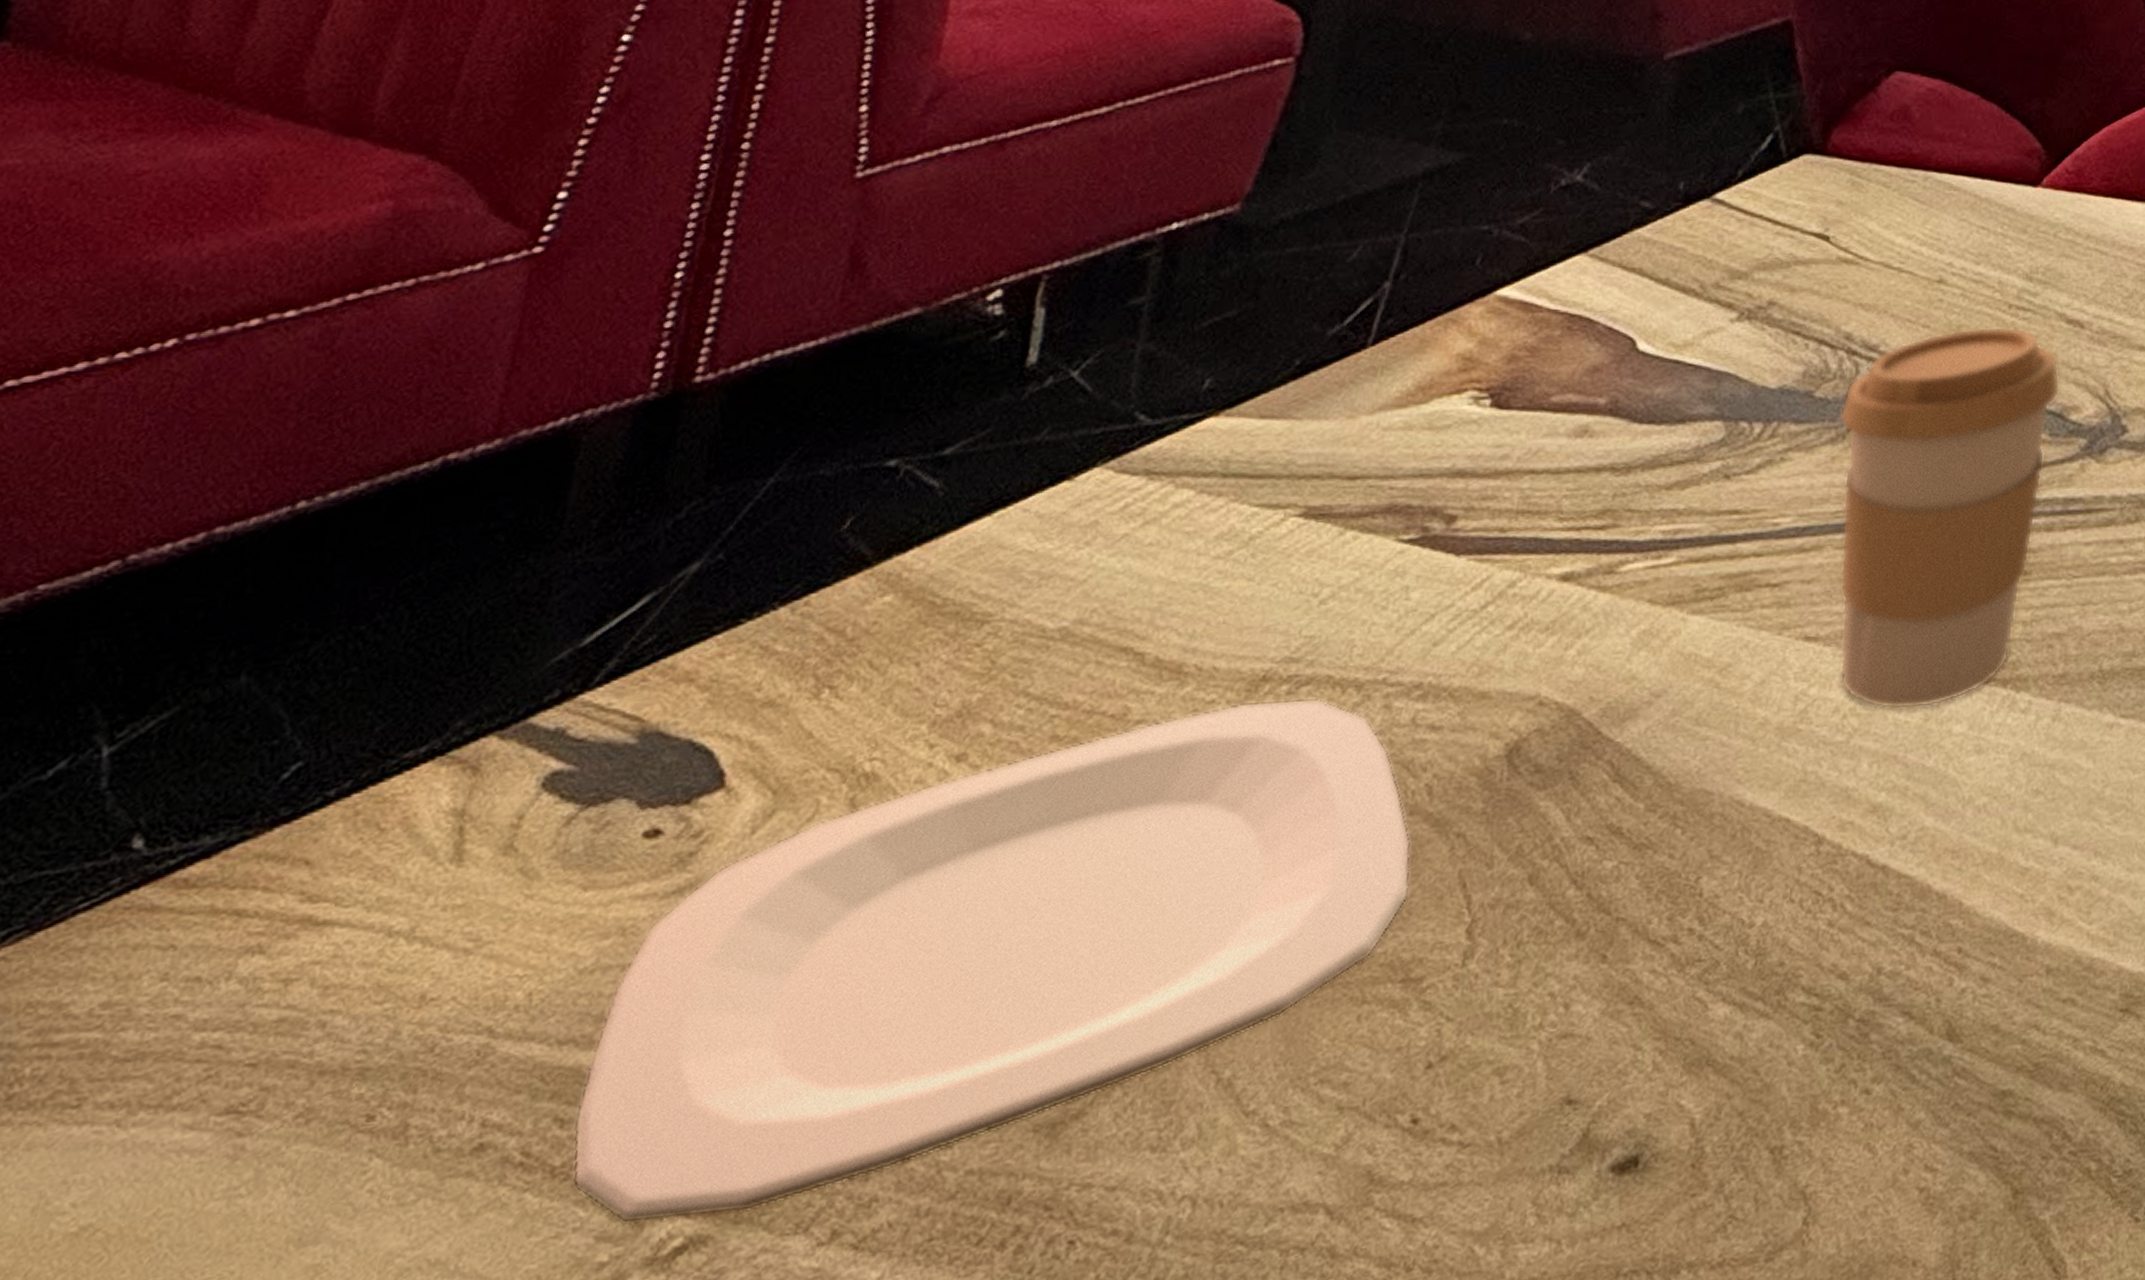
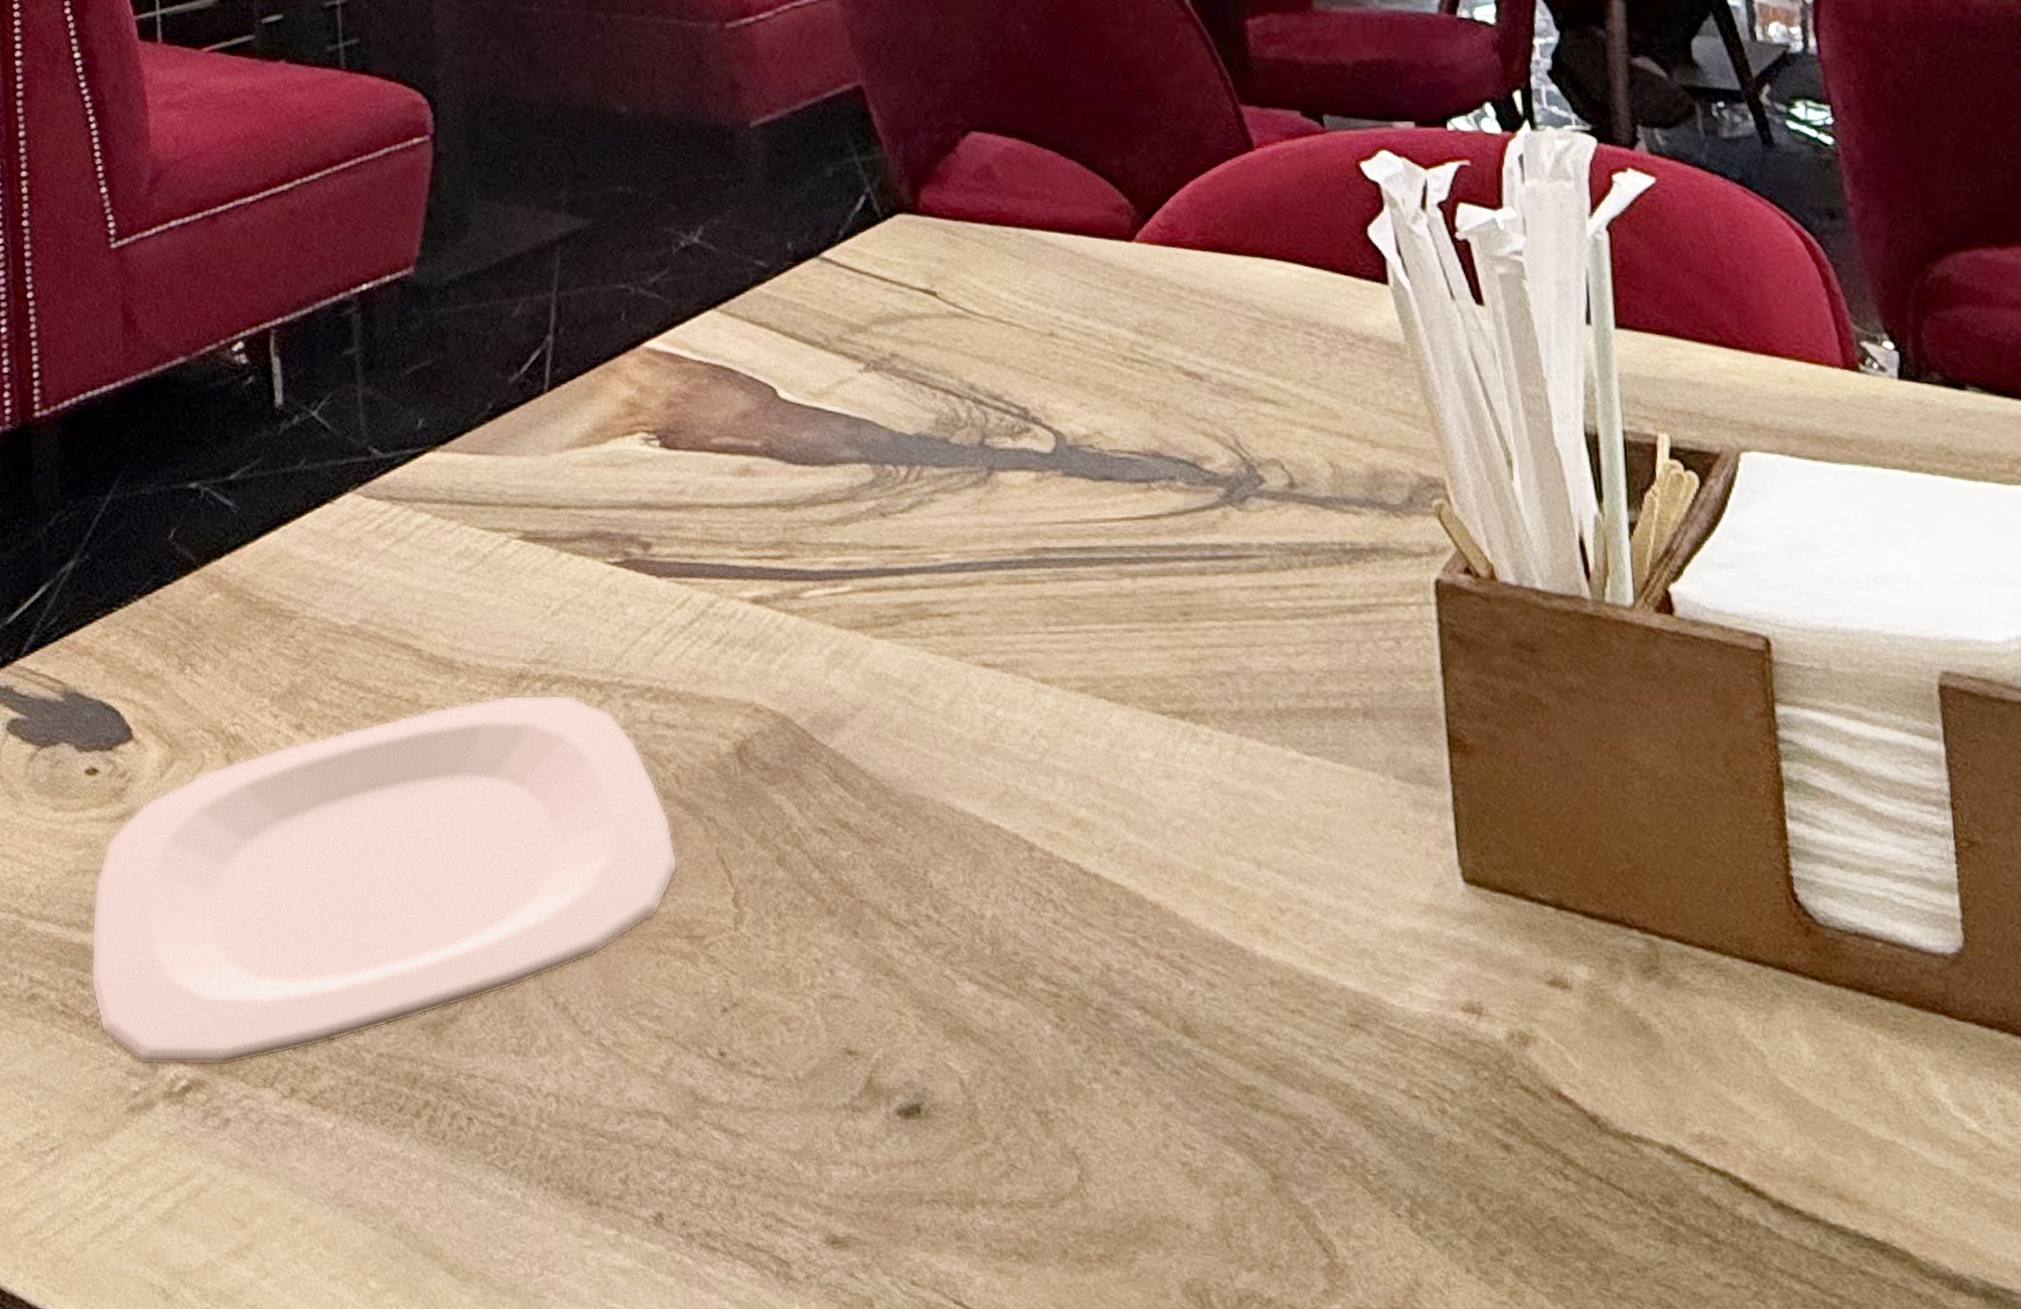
coffee cup: present [1839,326,2061,710] -> none [977,378,1190,735]

